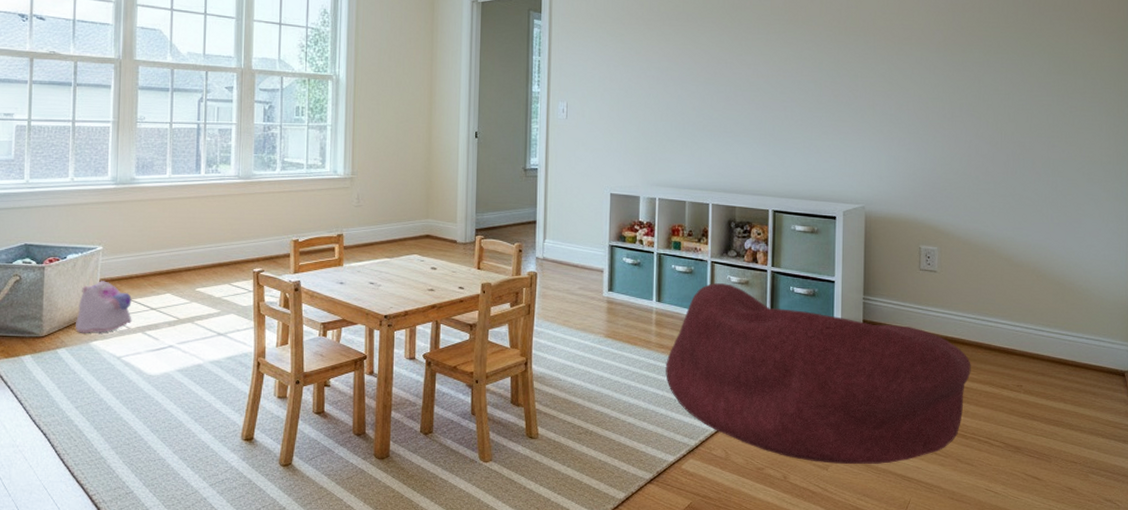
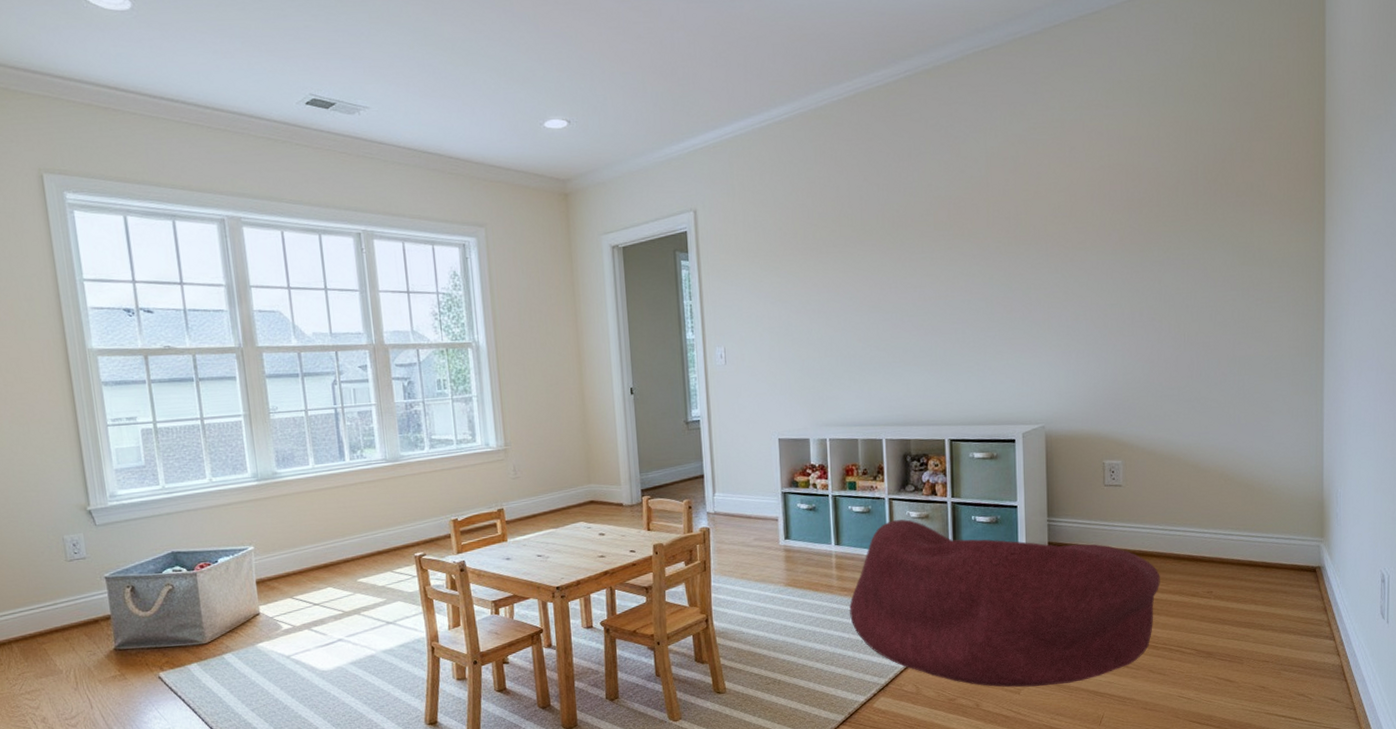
plush toy: present [76,281,132,333] -> none [238,581,296,636]

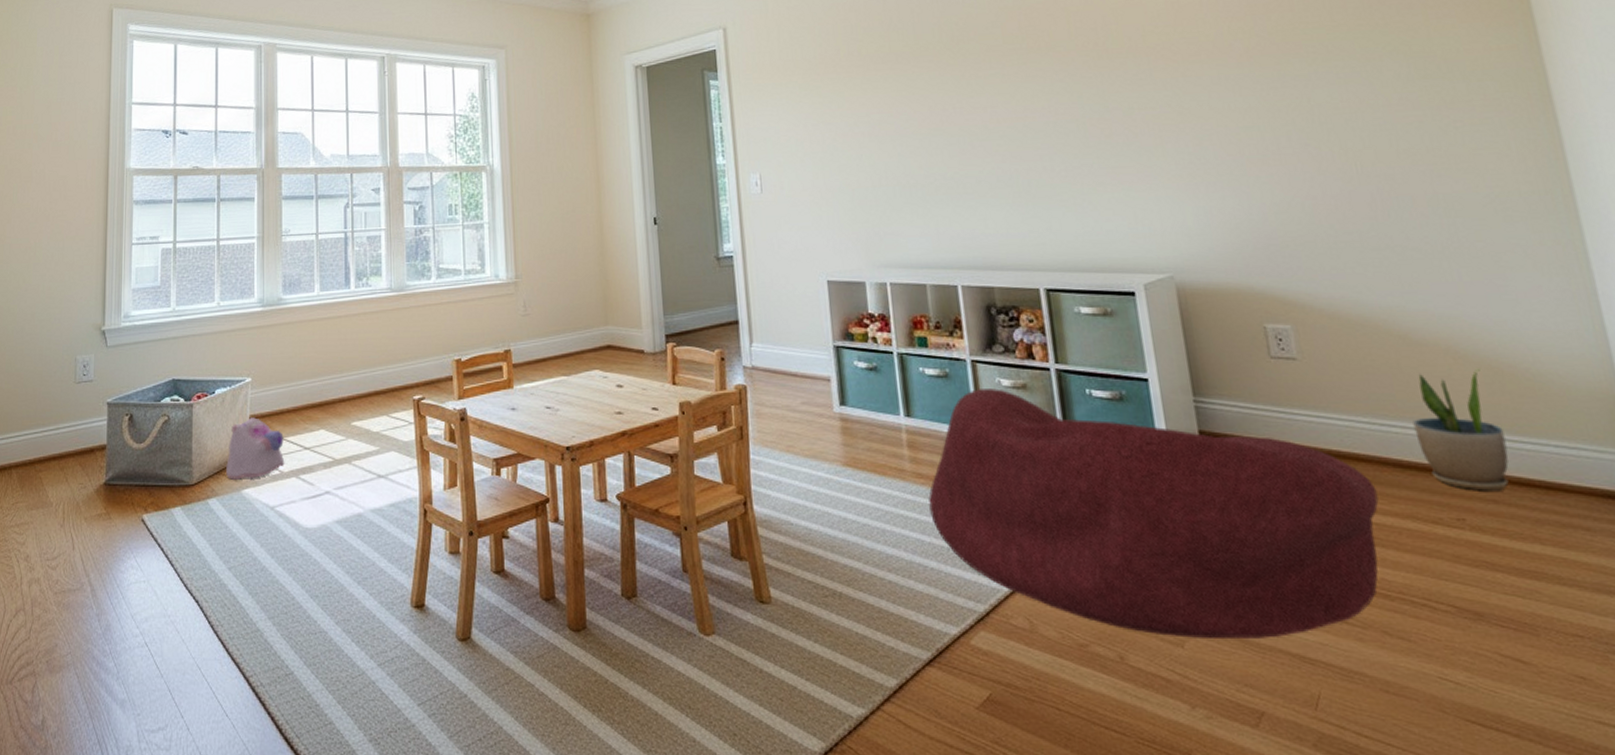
plush toy: none [238,581,296,636] -> present [226,417,285,480]
potted plant: none [1191,486,1247,571] -> present [1413,368,1509,491]

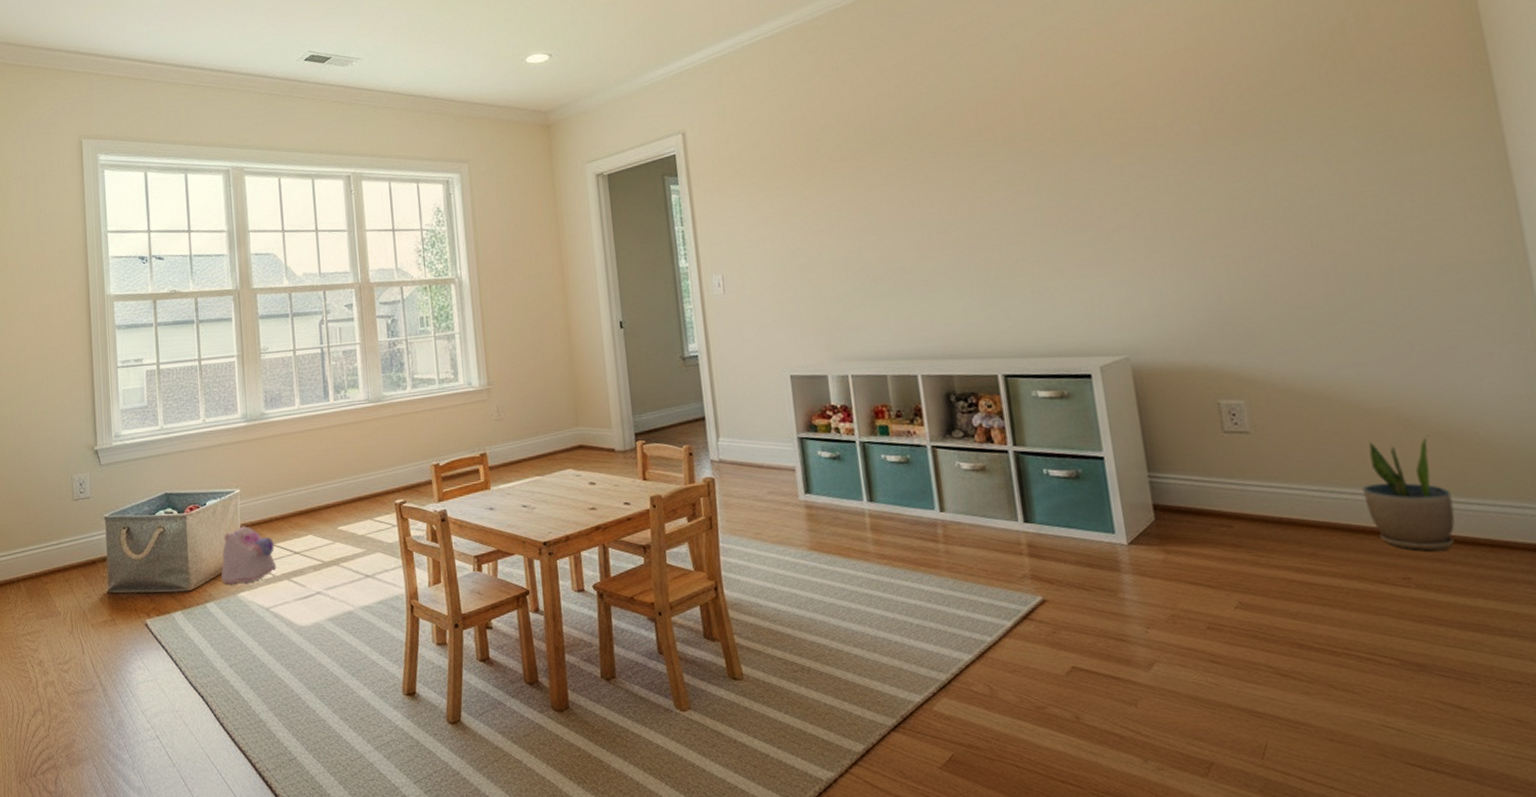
bean bag chair: present [928,388,1379,640] -> none [891,472,1327,698]

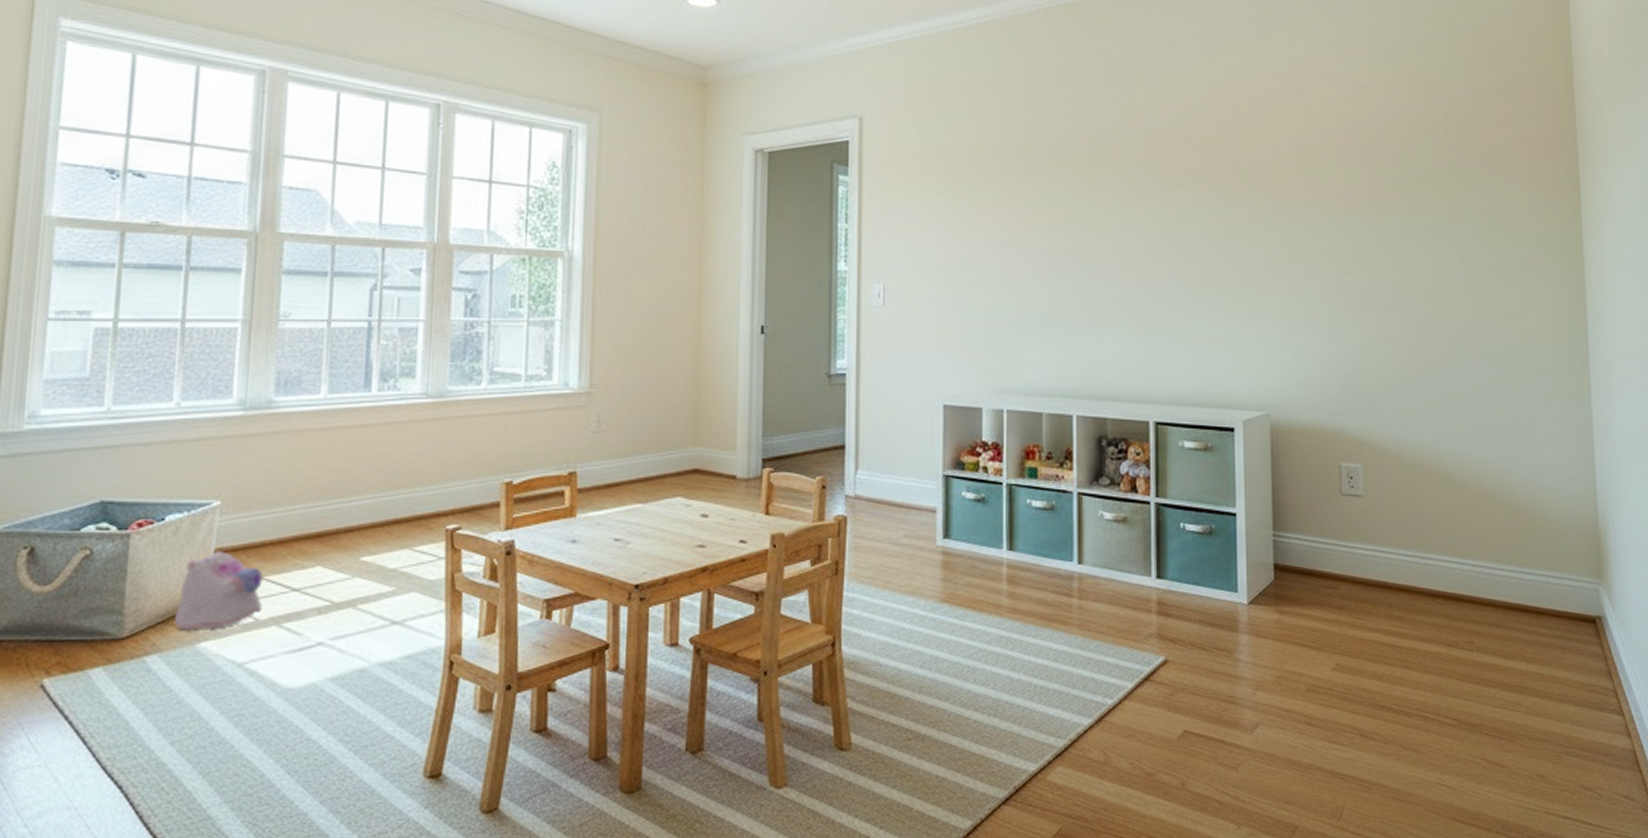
potted plant: present [1362,434,1455,551] -> none [1446,507,1513,616]

